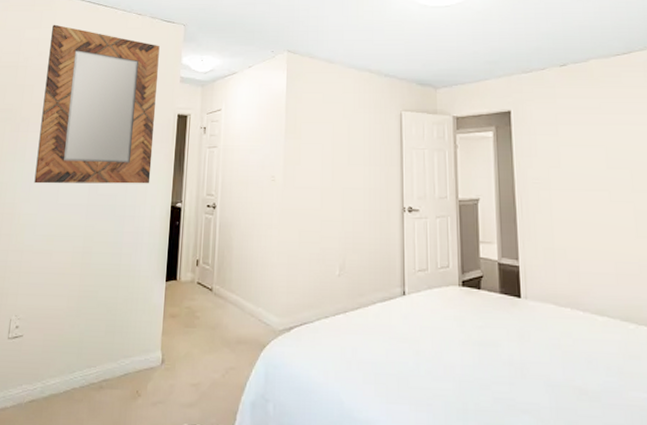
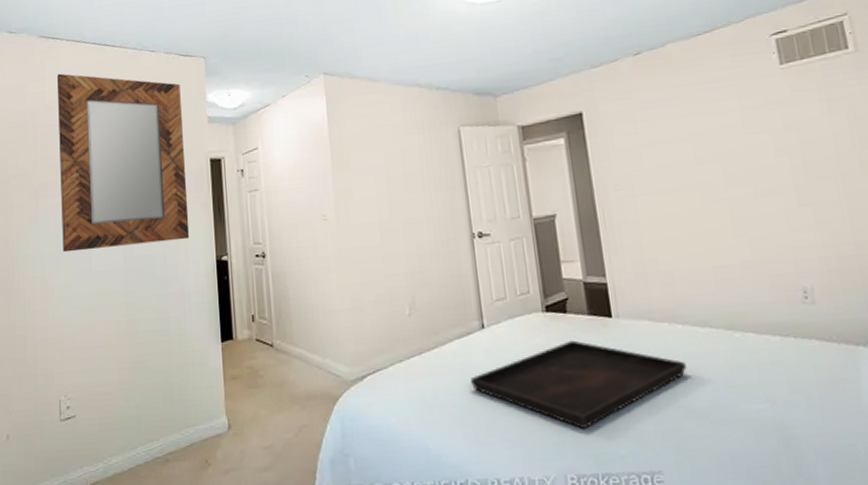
serving tray: none [388,315,584,399] -> present [471,340,687,428]

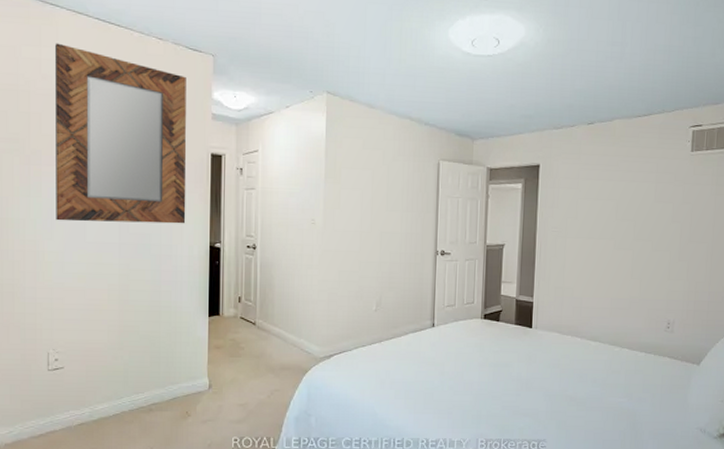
serving tray: present [471,340,687,428] -> none [418,342,578,407]

